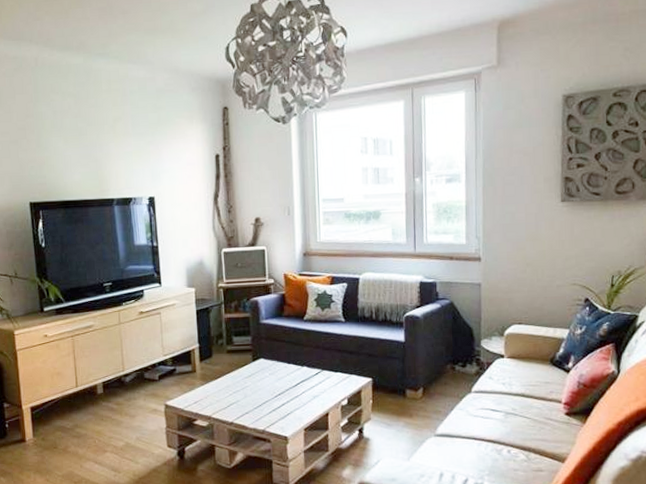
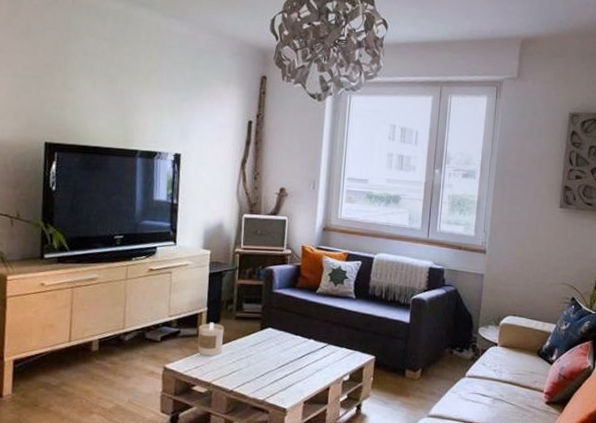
candle: none [192,358,218,391] -> present [197,322,225,356]

